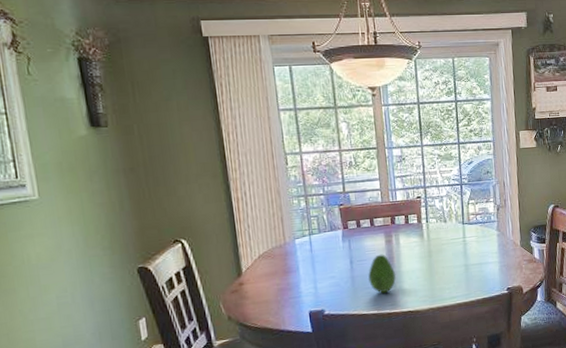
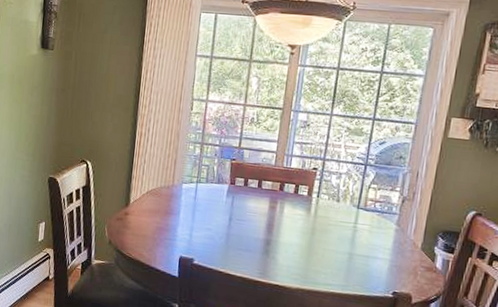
fruit: present [367,254,397,293] -> none [242,218,273,260]

